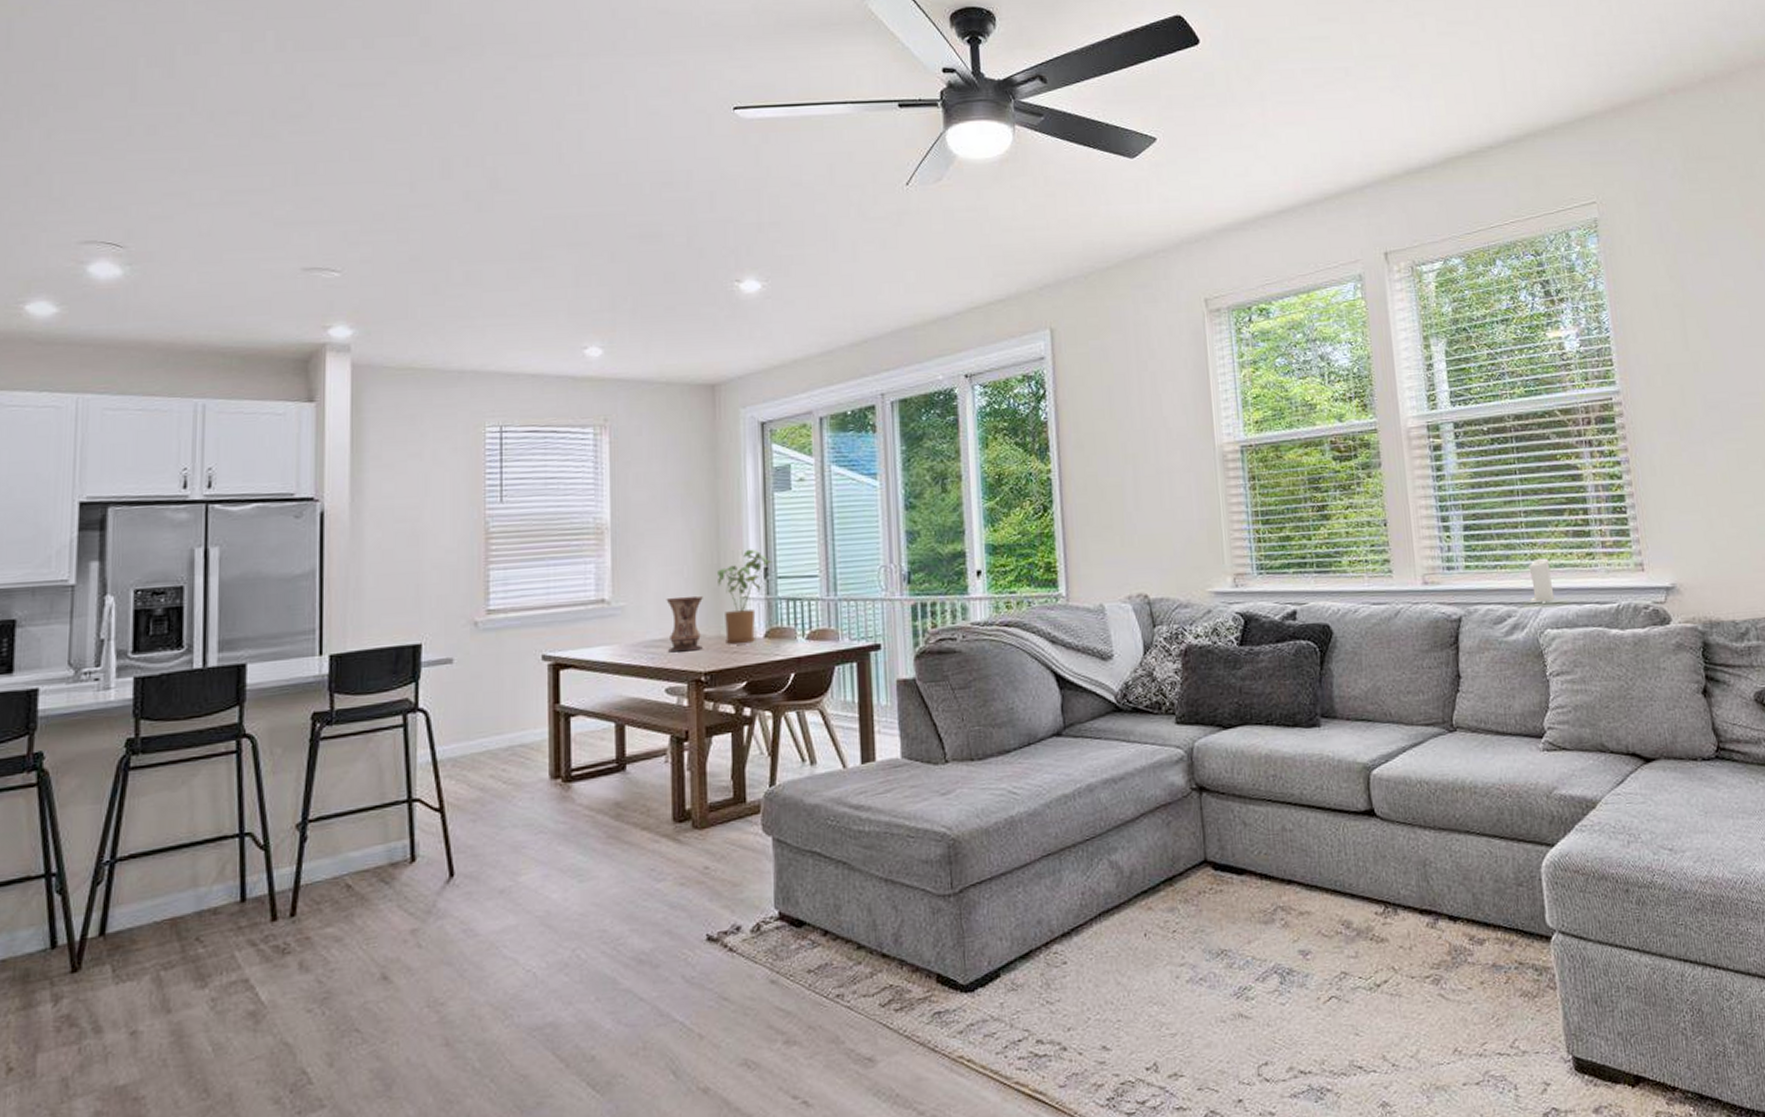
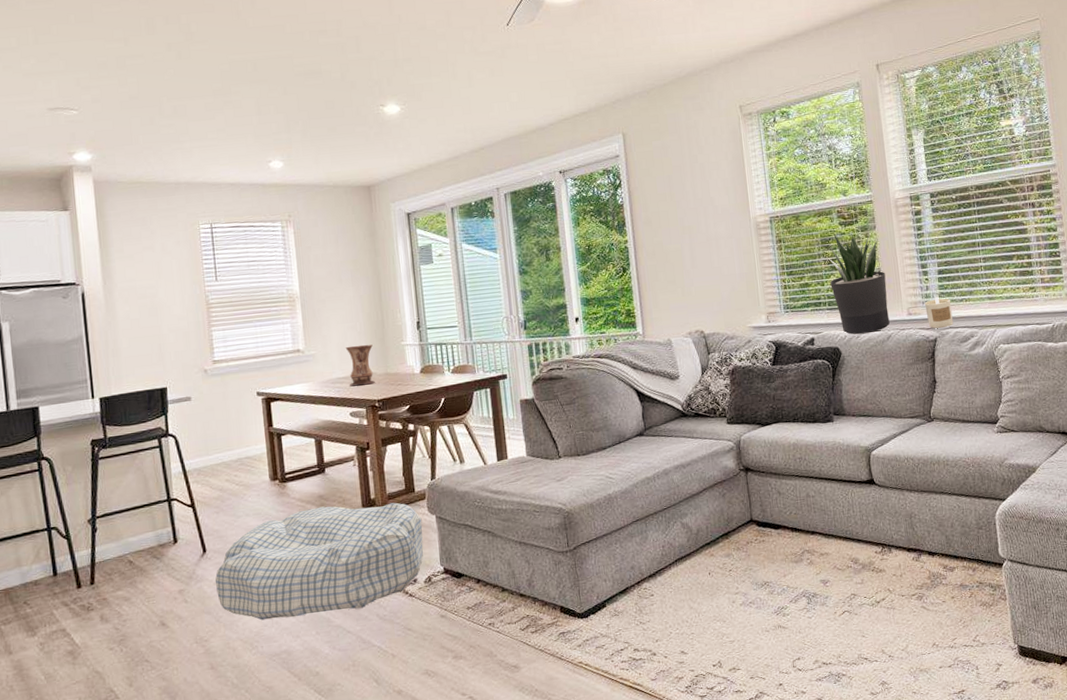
dog bed: none [462,816,754,978] -> present [215,502,424,620]
house plant: present [716,549,772,645] -> none [381,308,423,380]
planter: none [1315,470,1398,608] -> present [827,232,890,335]
candle: none [1445,560,1484,605] -> present [925,296,954,329]
candle: present [1528,558,1555,603] -> none [986,292,1006,325]

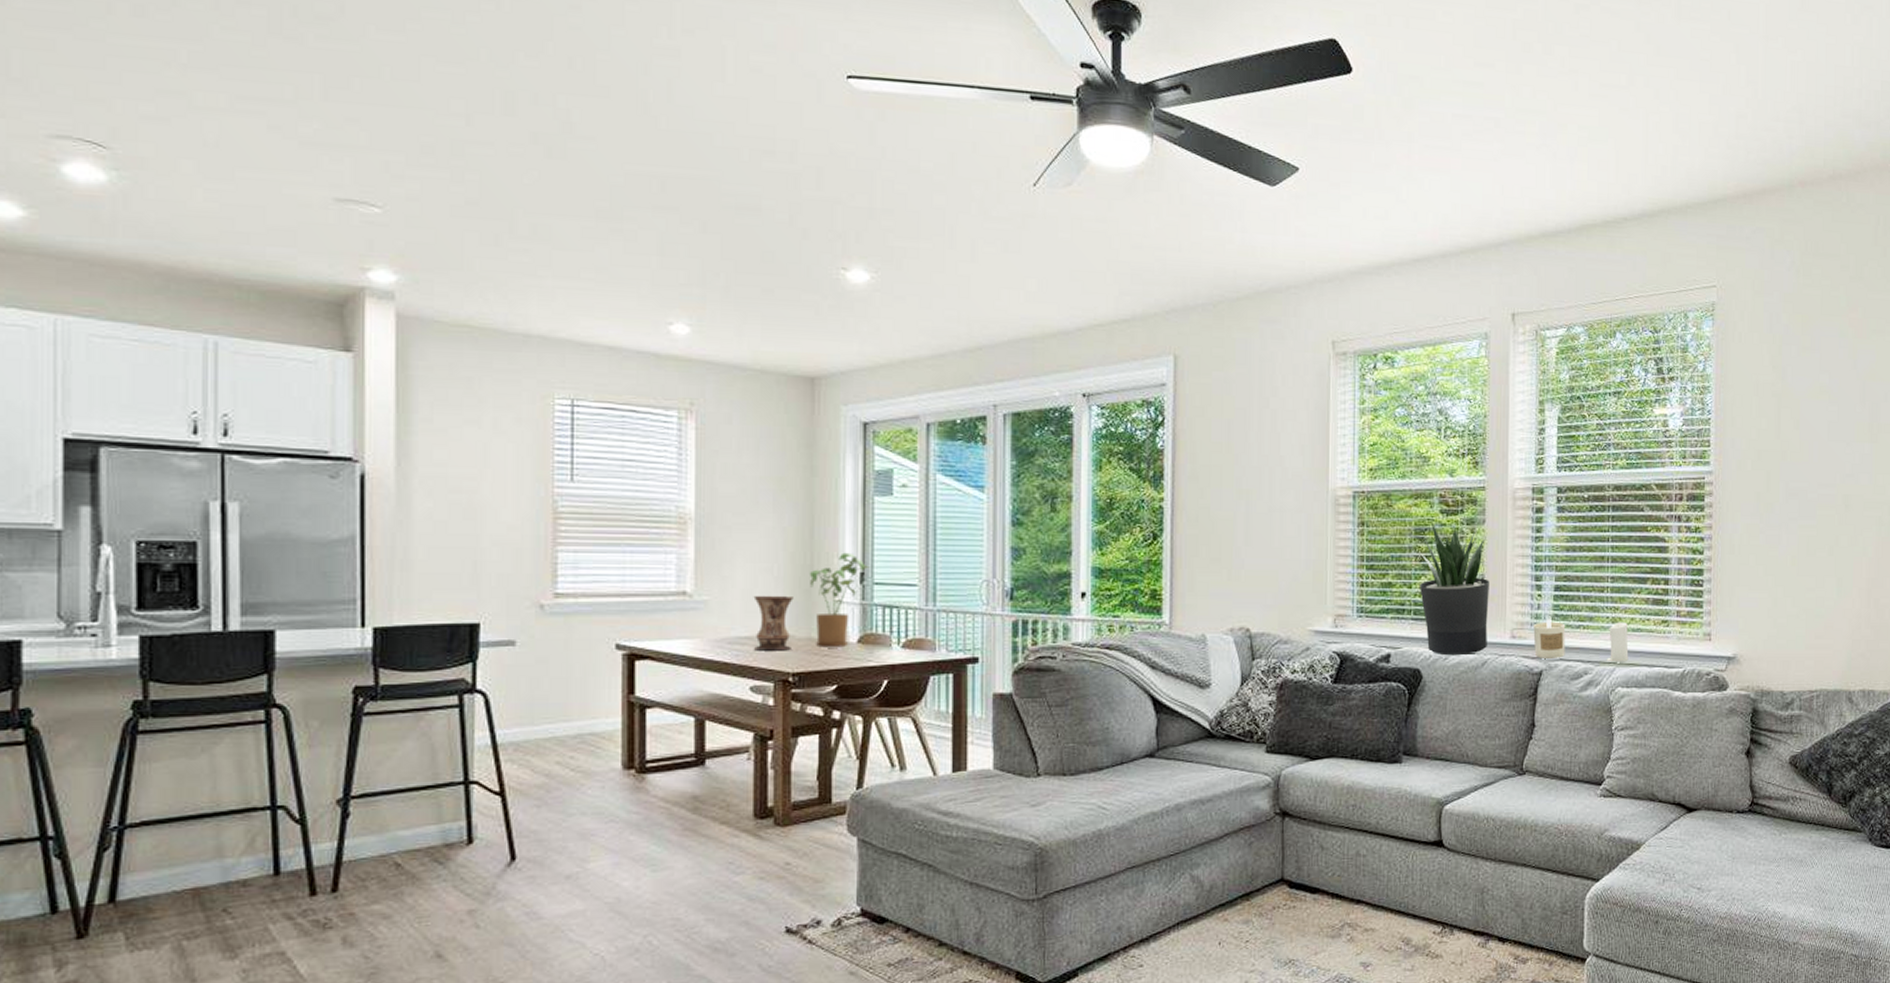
dog bed: present [215,502,424,620] -> none [524,811,837,961]
house plant: none [381,308,423,380] -> present [809,552,869,648]
candle: none [986,292,1006,325] -> present [1606,622,1629,662]

